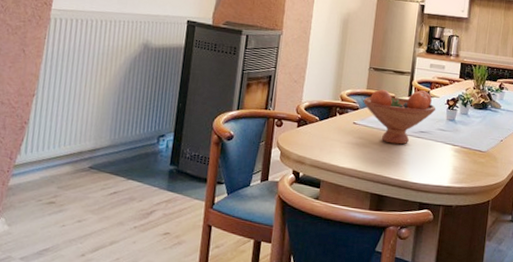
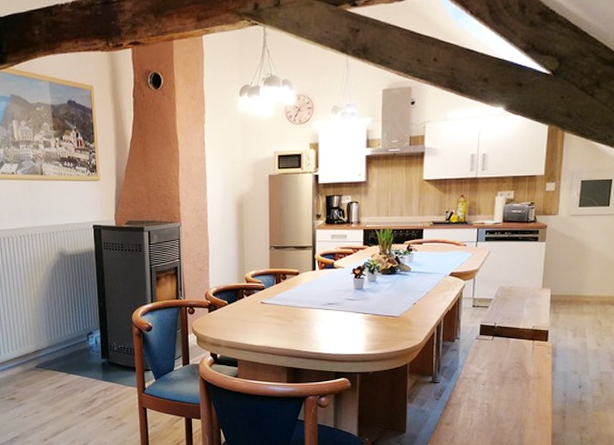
fruit bowl: present [363,89,436,145] -> none [268,263,343,319]

